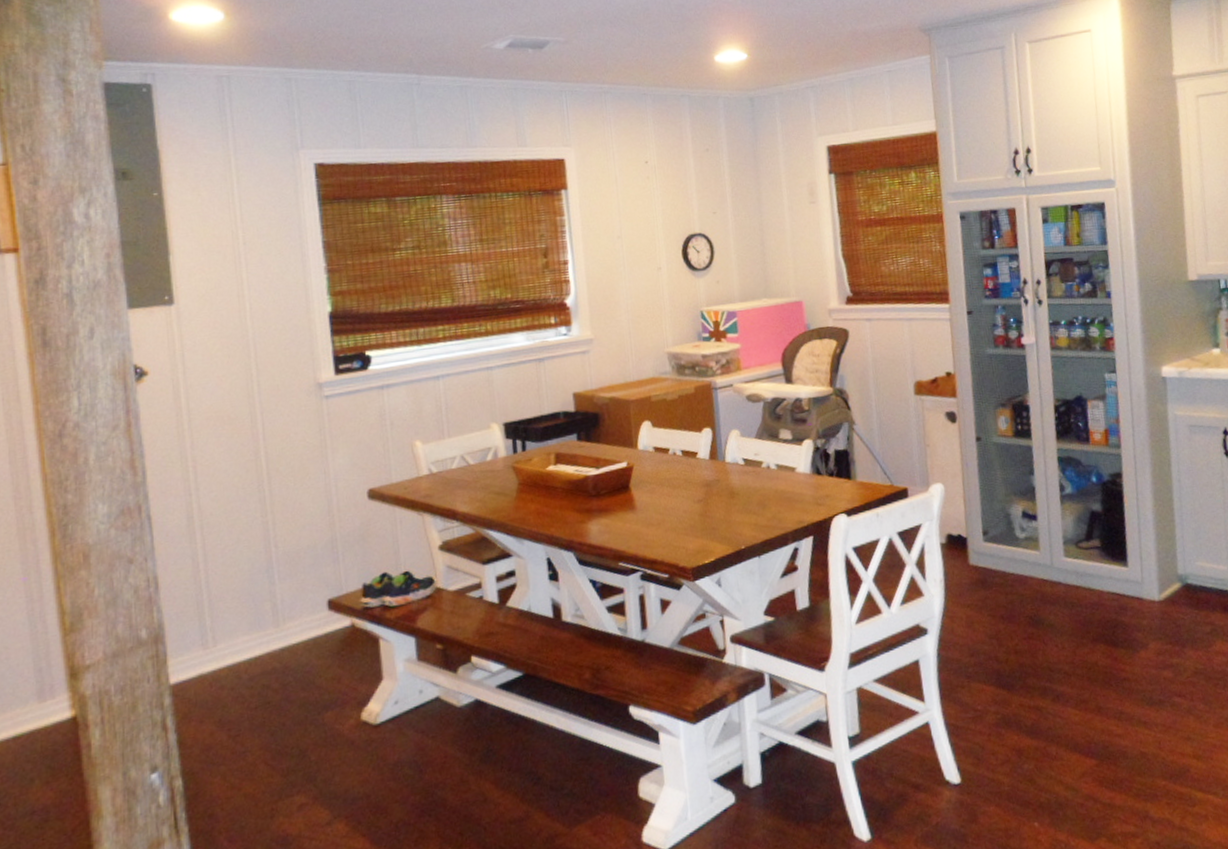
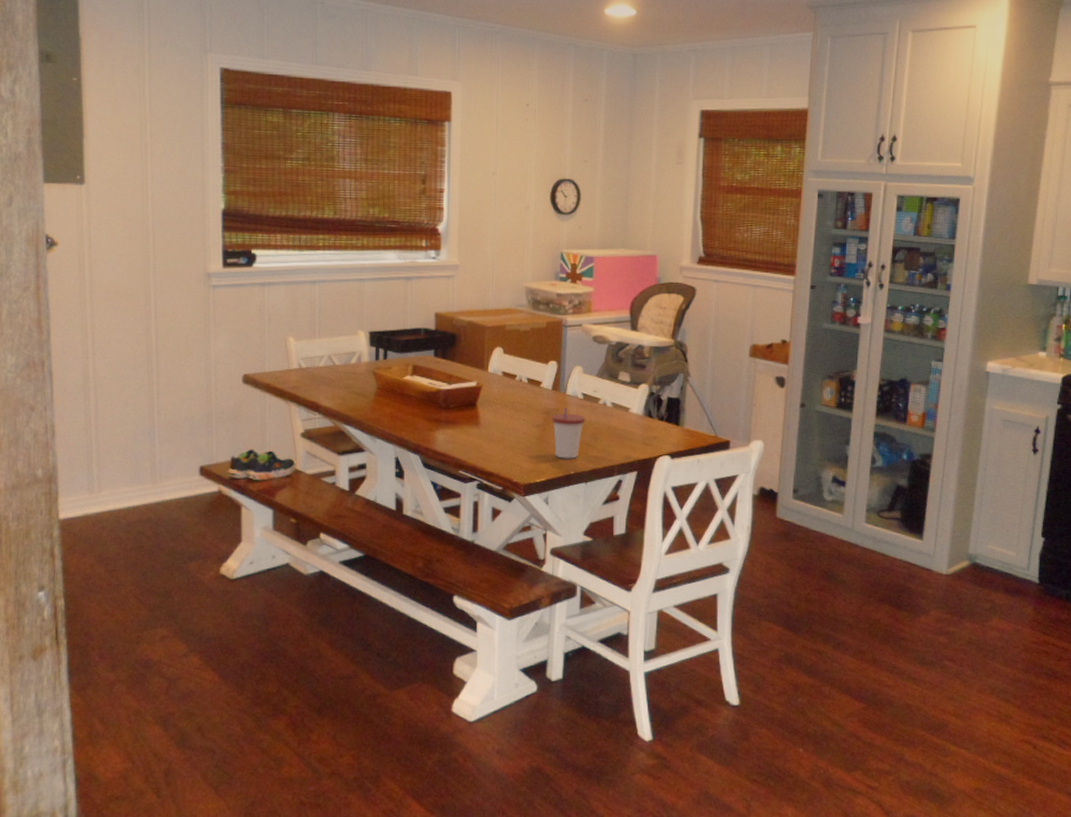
cup: none [712,477,751,534] -> present [551,408,586,459]

